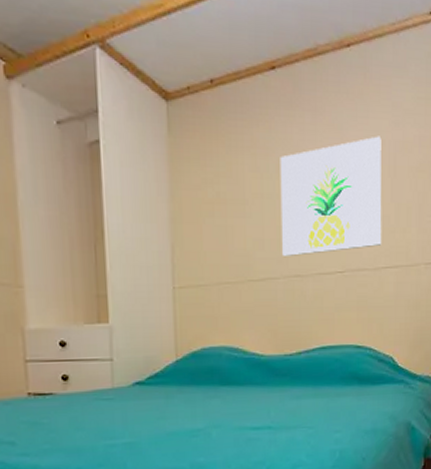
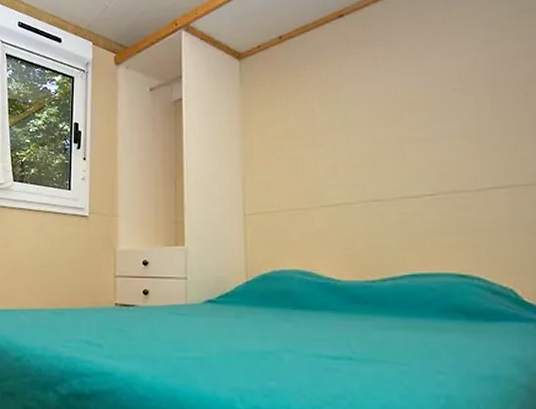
wall art: present [280,136,382,256] -> none [351,56,484,181]

